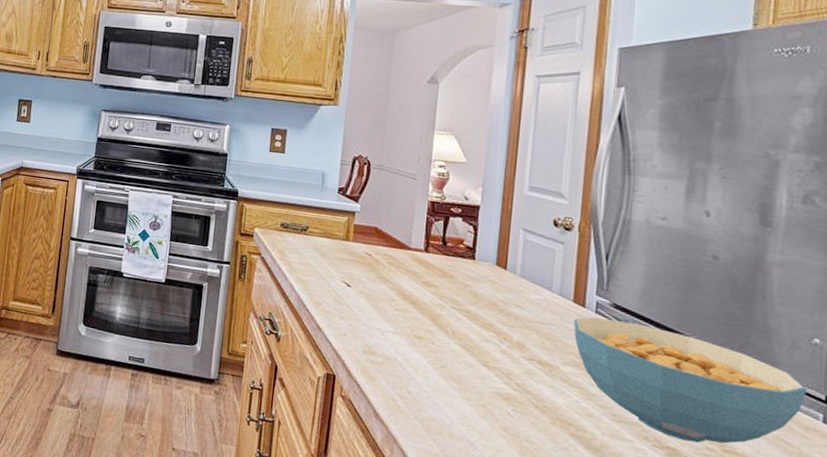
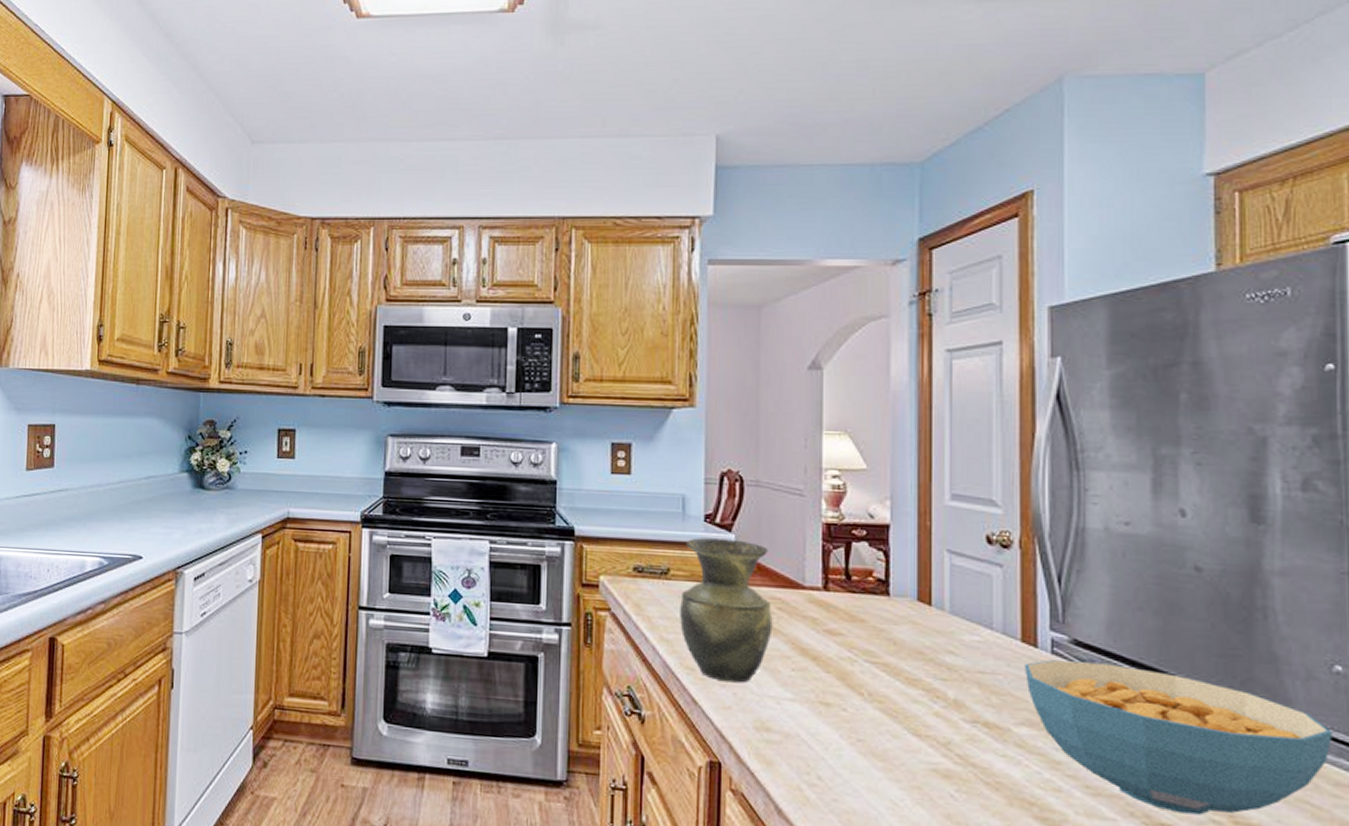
vase: none [313,205,385,317] -> present [680,537,773,683]

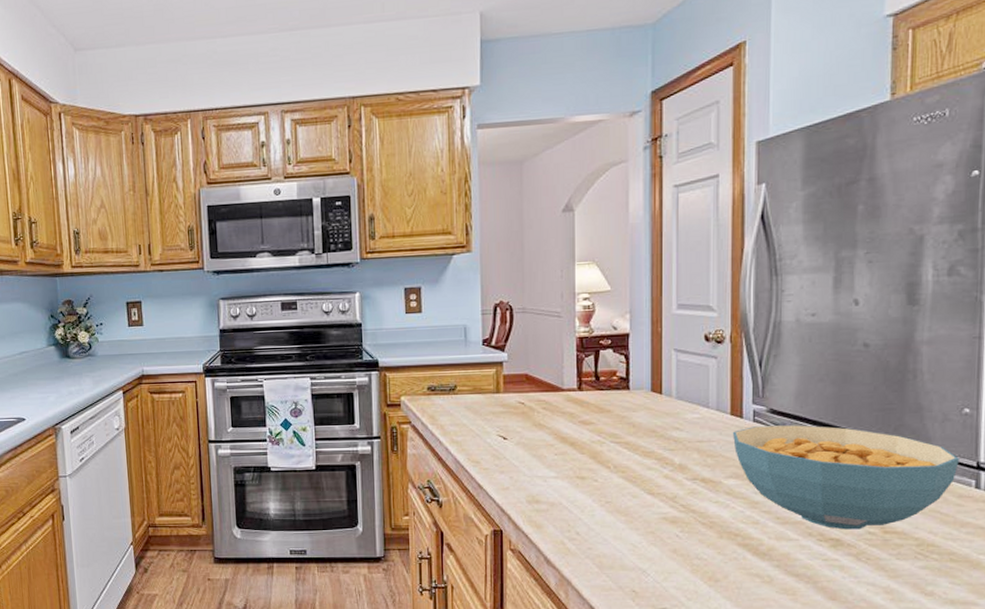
vase: present [680,537,773,683] -> none [466,357,539,469]

